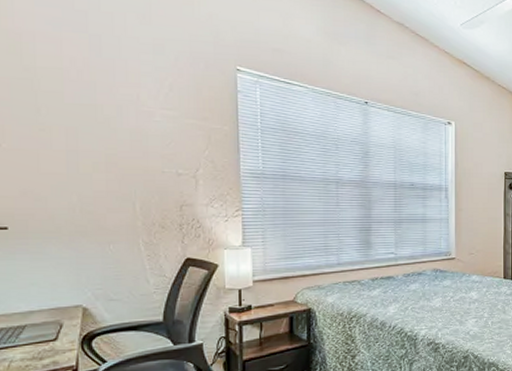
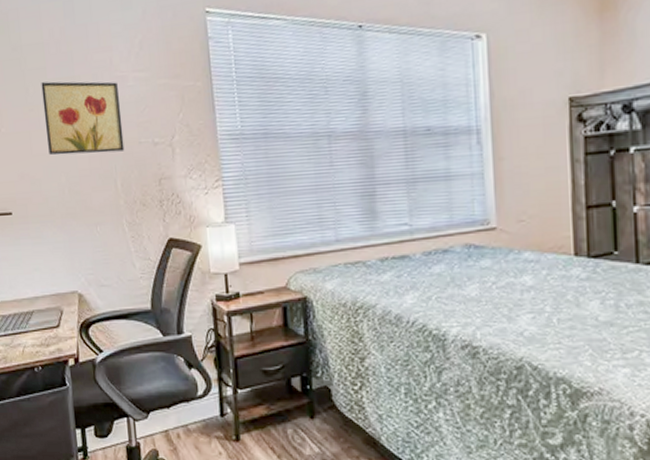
wall art: none [56,105,146,178] -> present [41,81,125,155]

